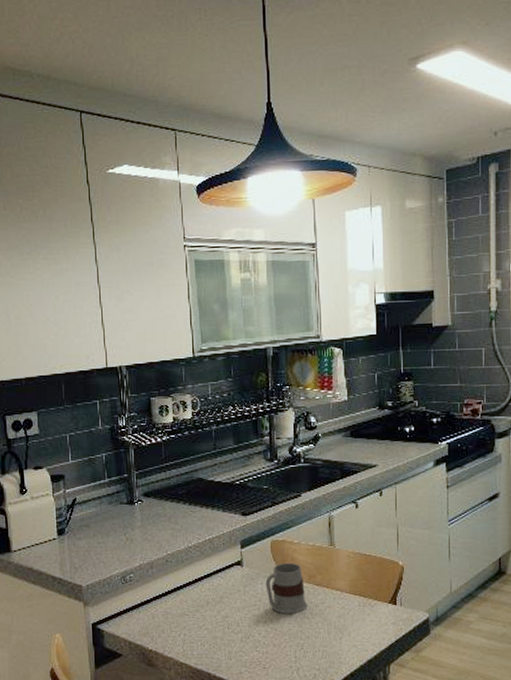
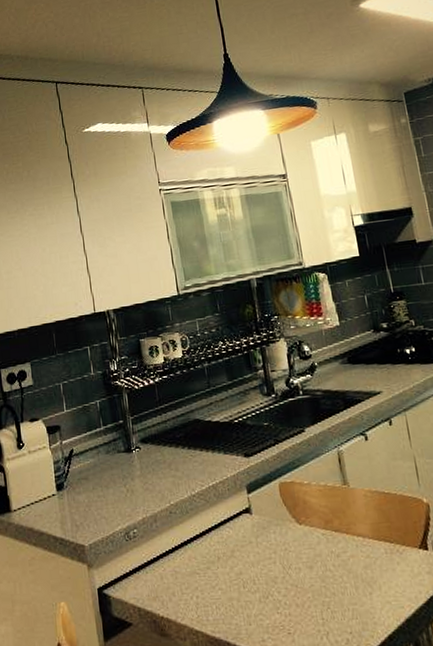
mug: present [265,562,308,614] -> none [278,506,329,567]

